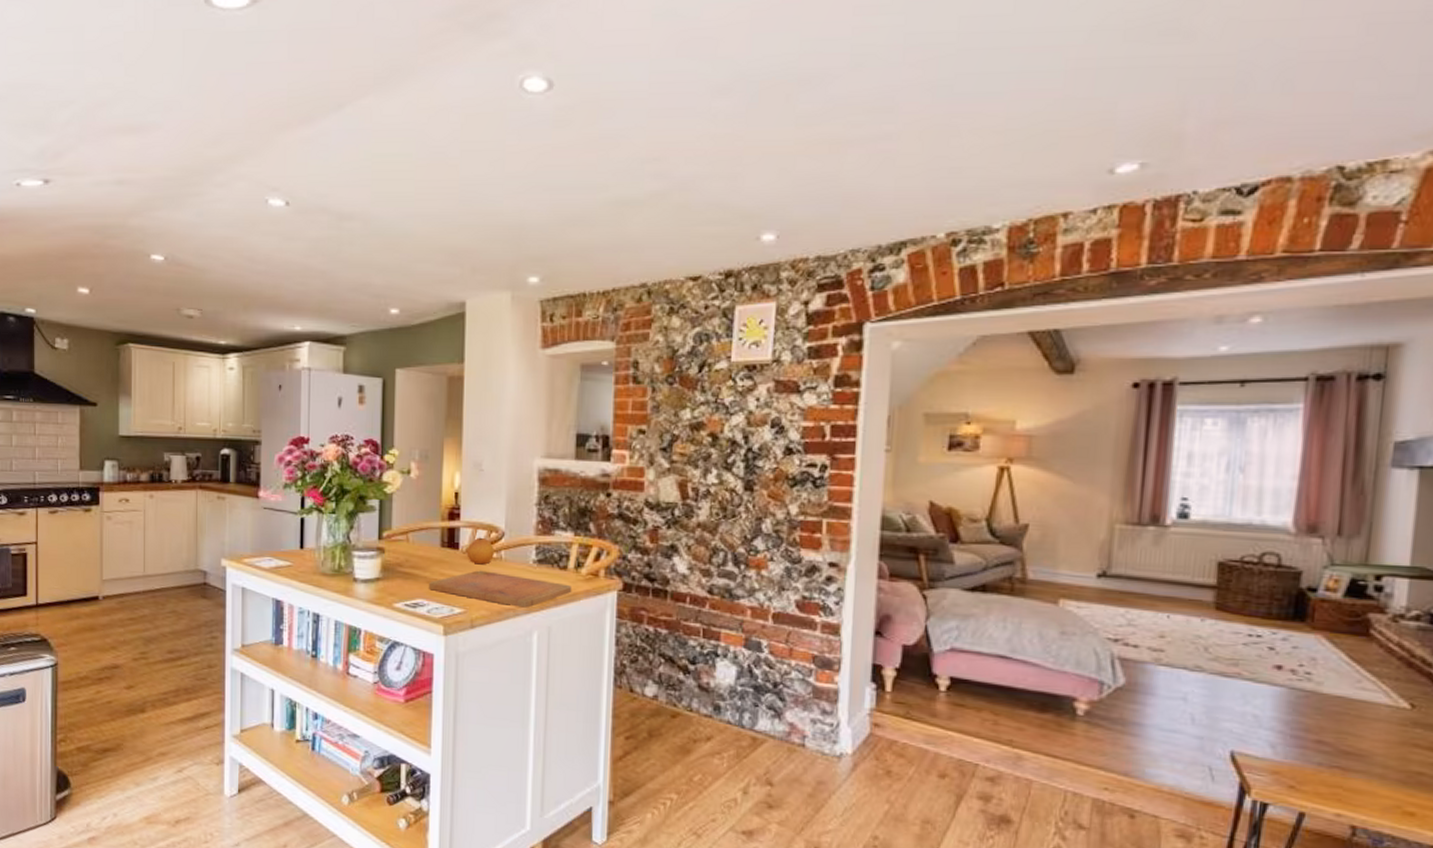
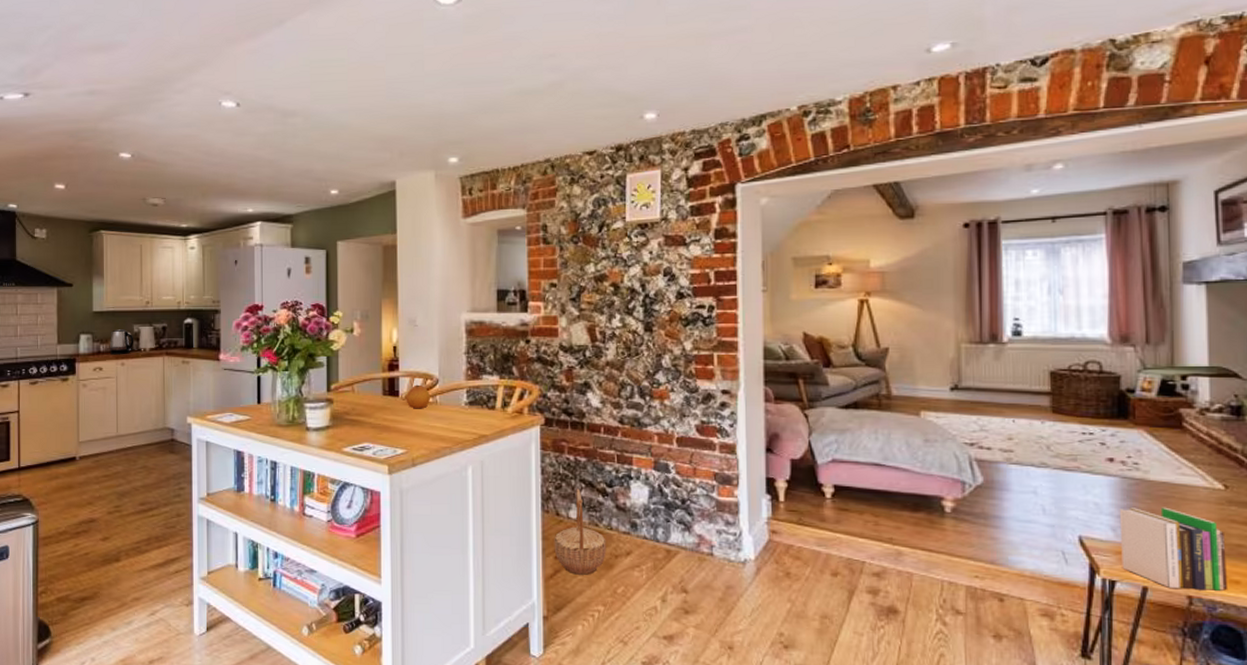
kettle: none [138,457,165,486] -> present [110,329,134,355]
cutting board: present [429,570,572,608] -> none [374,414,501,445]
basket: none [625,663,685,759] -> present [554,488,607,575]
books: none [1277,723,1404,823] -> present [1119,507,1227,591]

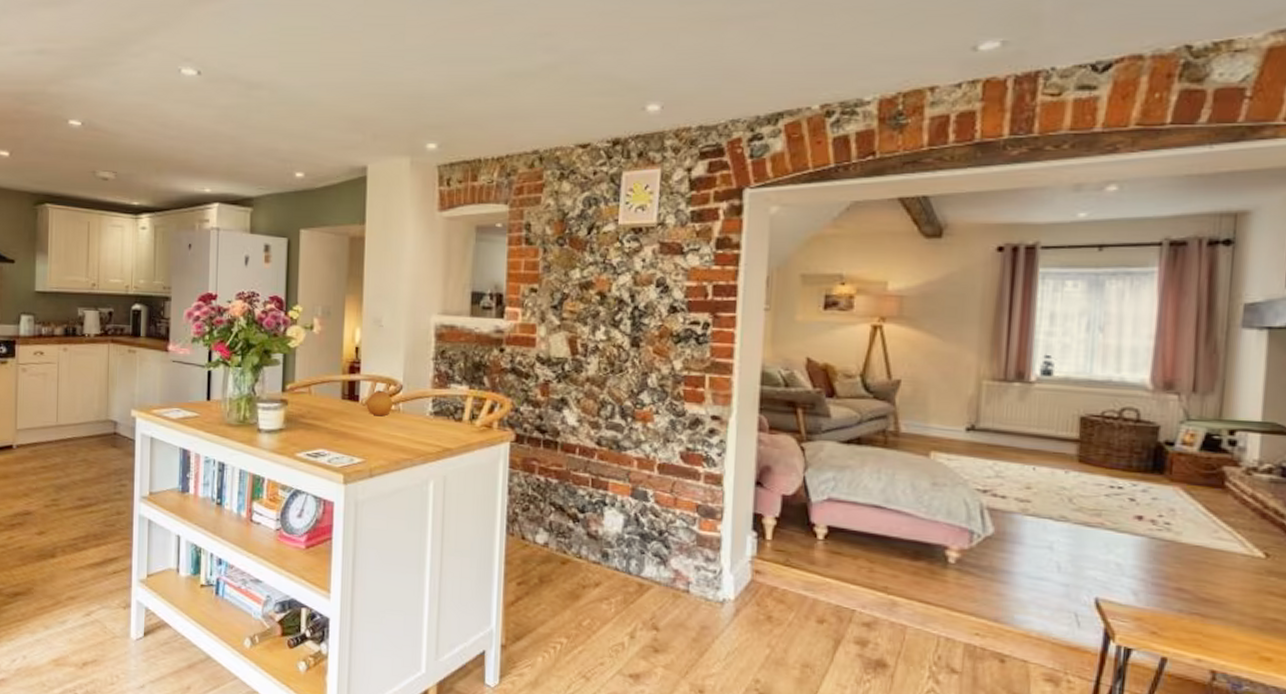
kettle: present [110,329,134,355] -> none [52,312,78,340]
basket: present [554,488,607,575] -> none [517,512,574,605]
books: present [1119,507,1227,591] -> none [1140,571,1260,668]

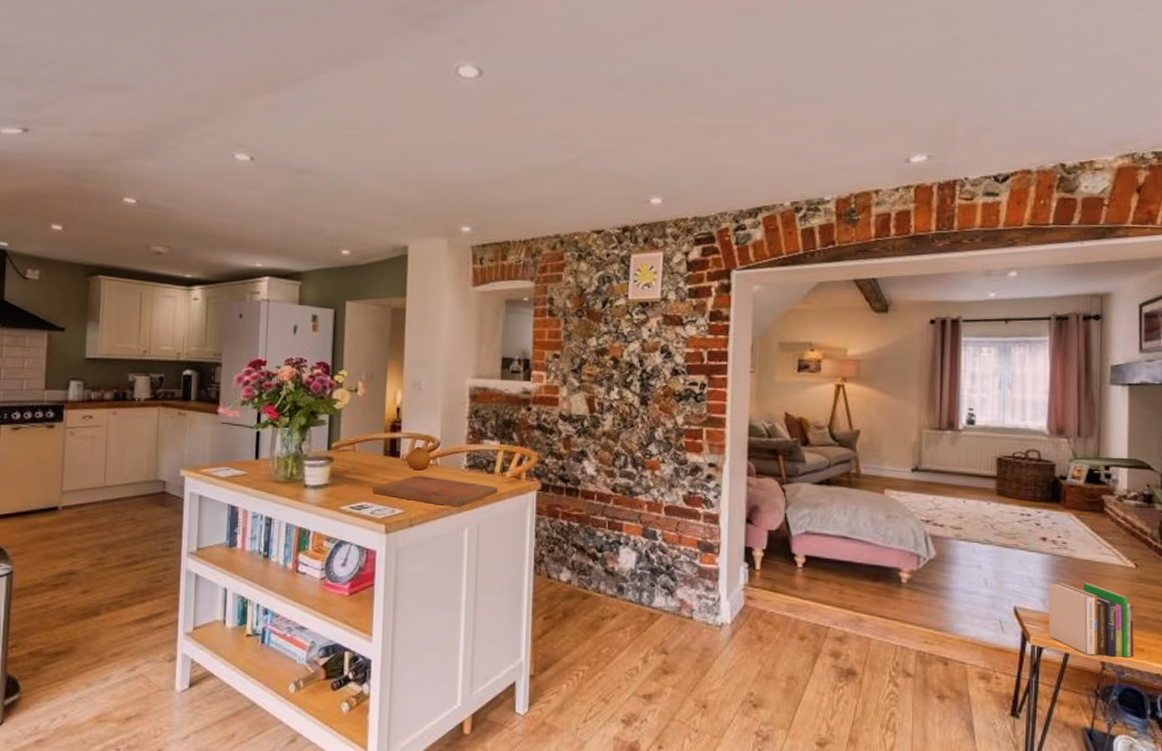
cutting board: none [330,421,467,458] -> present [373,475,498,508]
books: none [1140,571,1260,668] -> present [1048,582,1134,657]

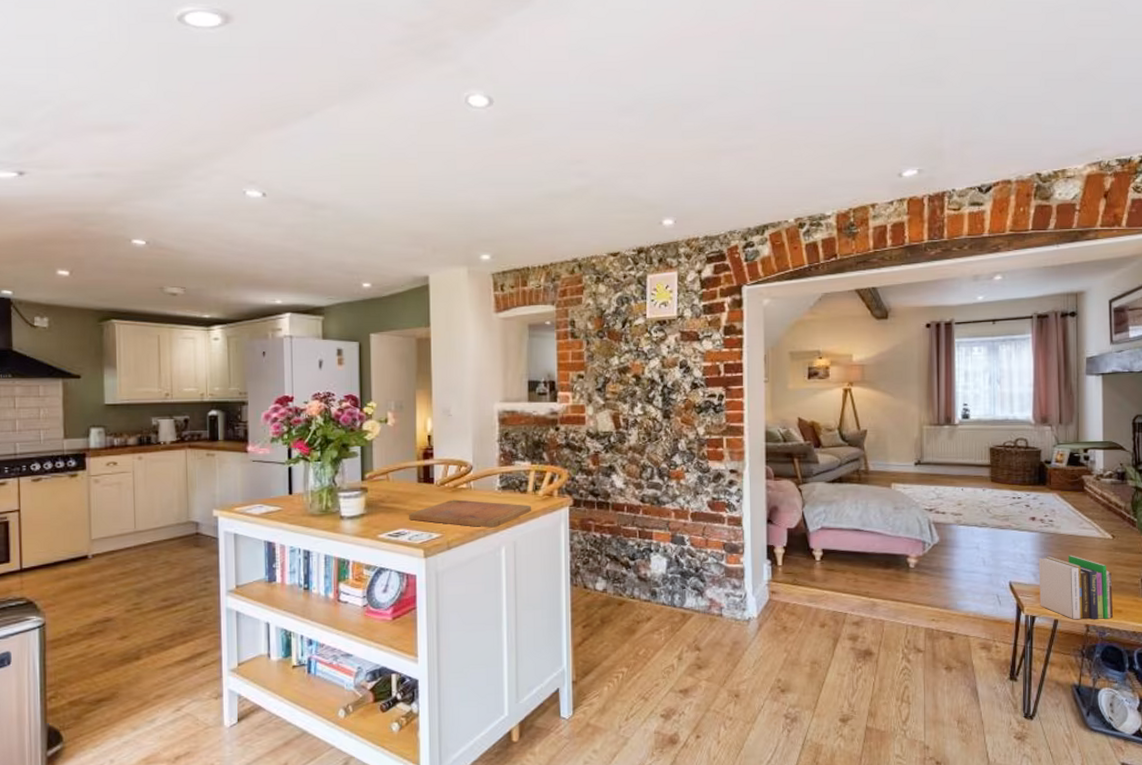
fruit: present [406,446,431,471] -> none [440,471,464,495]

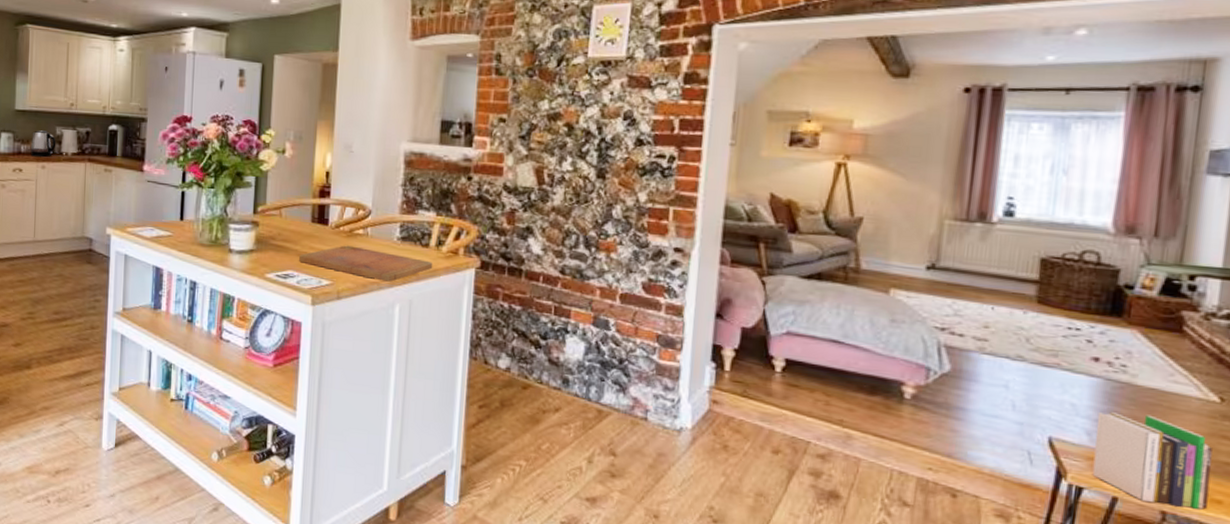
kettle: none [125,422,153,449] -> present [31,130,56,158]

